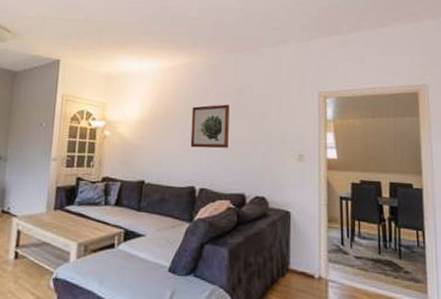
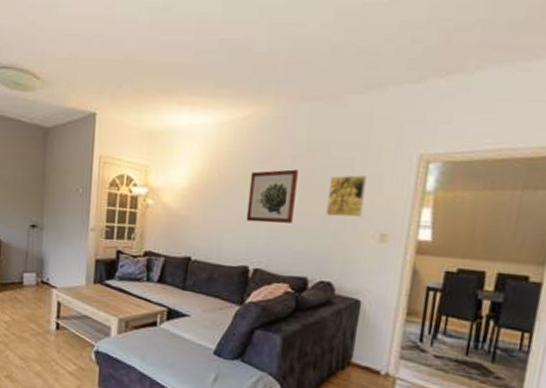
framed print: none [254,108,282,142] -> present [325,175,367,217]

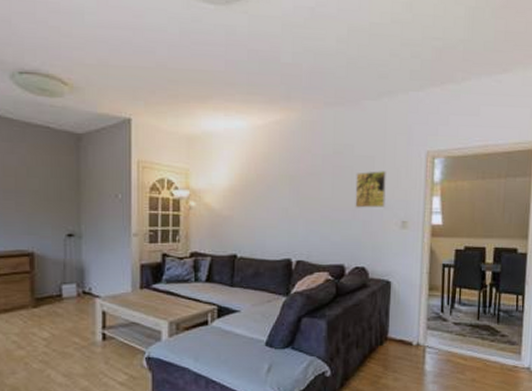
wall art: present [246,169,298,223] -> none [285,167,328,218]

